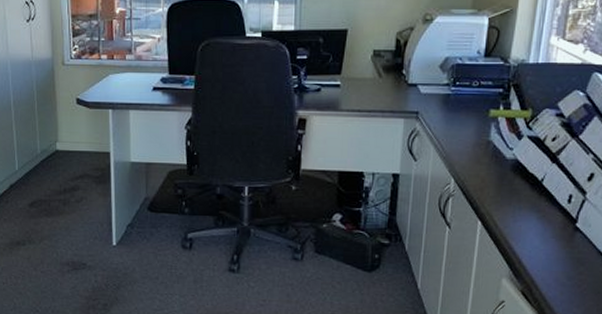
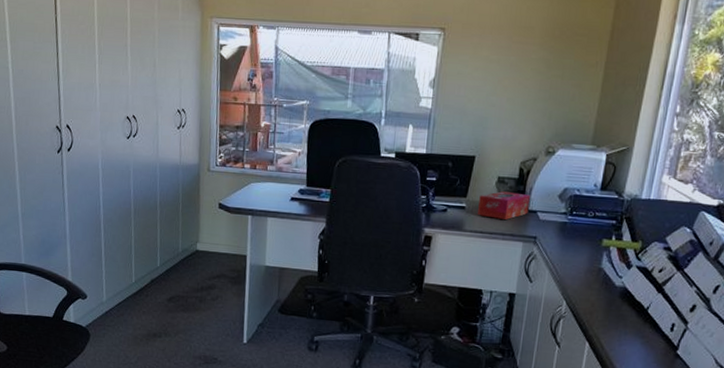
tissue box: none [354,65,409,95] -> present [478,191,530,220]

